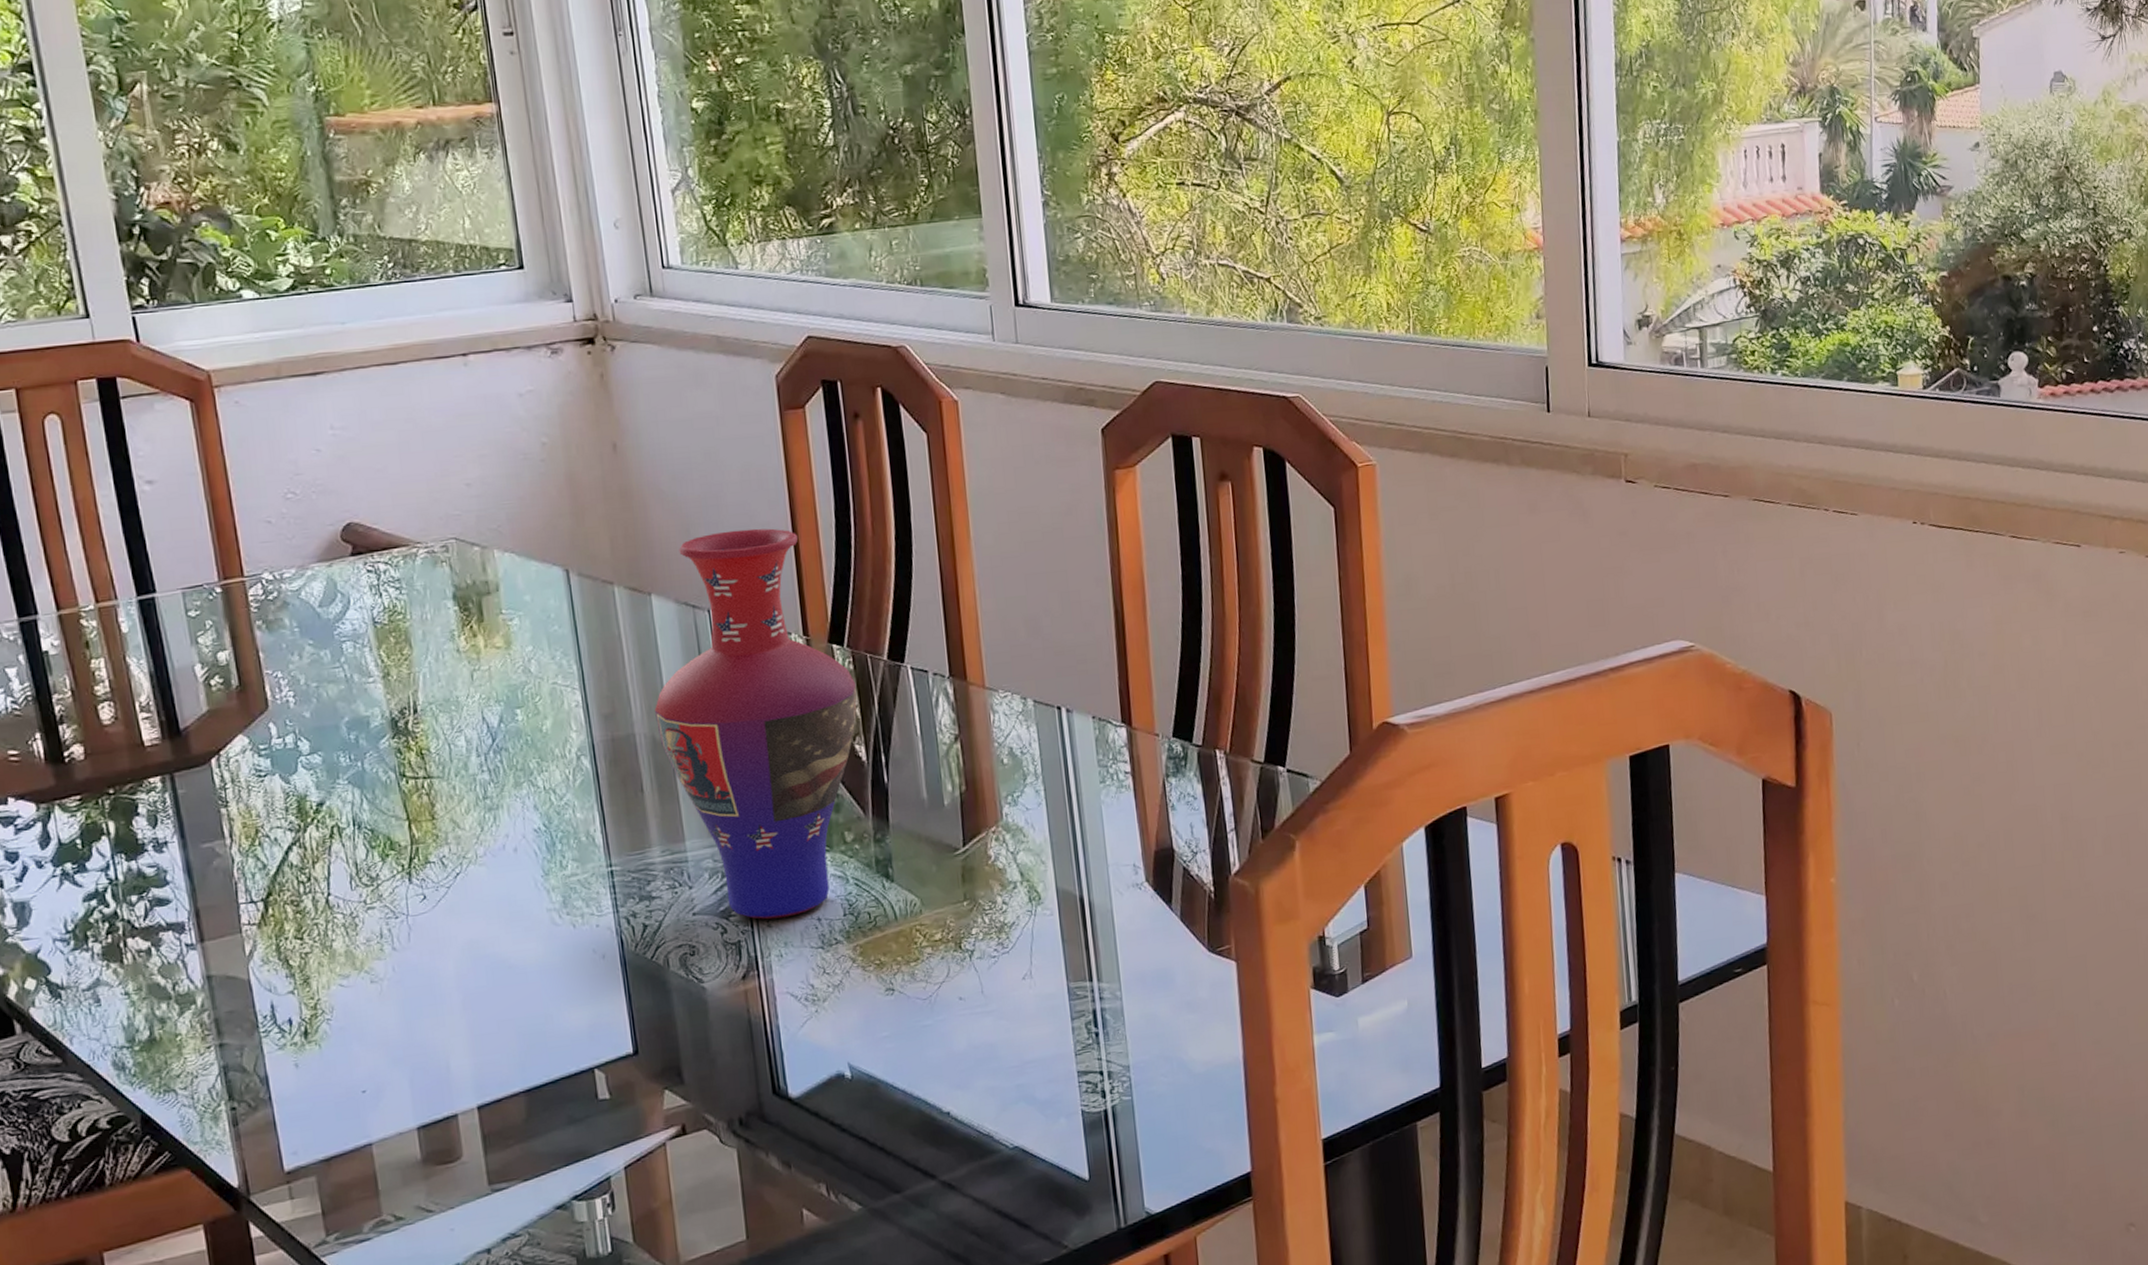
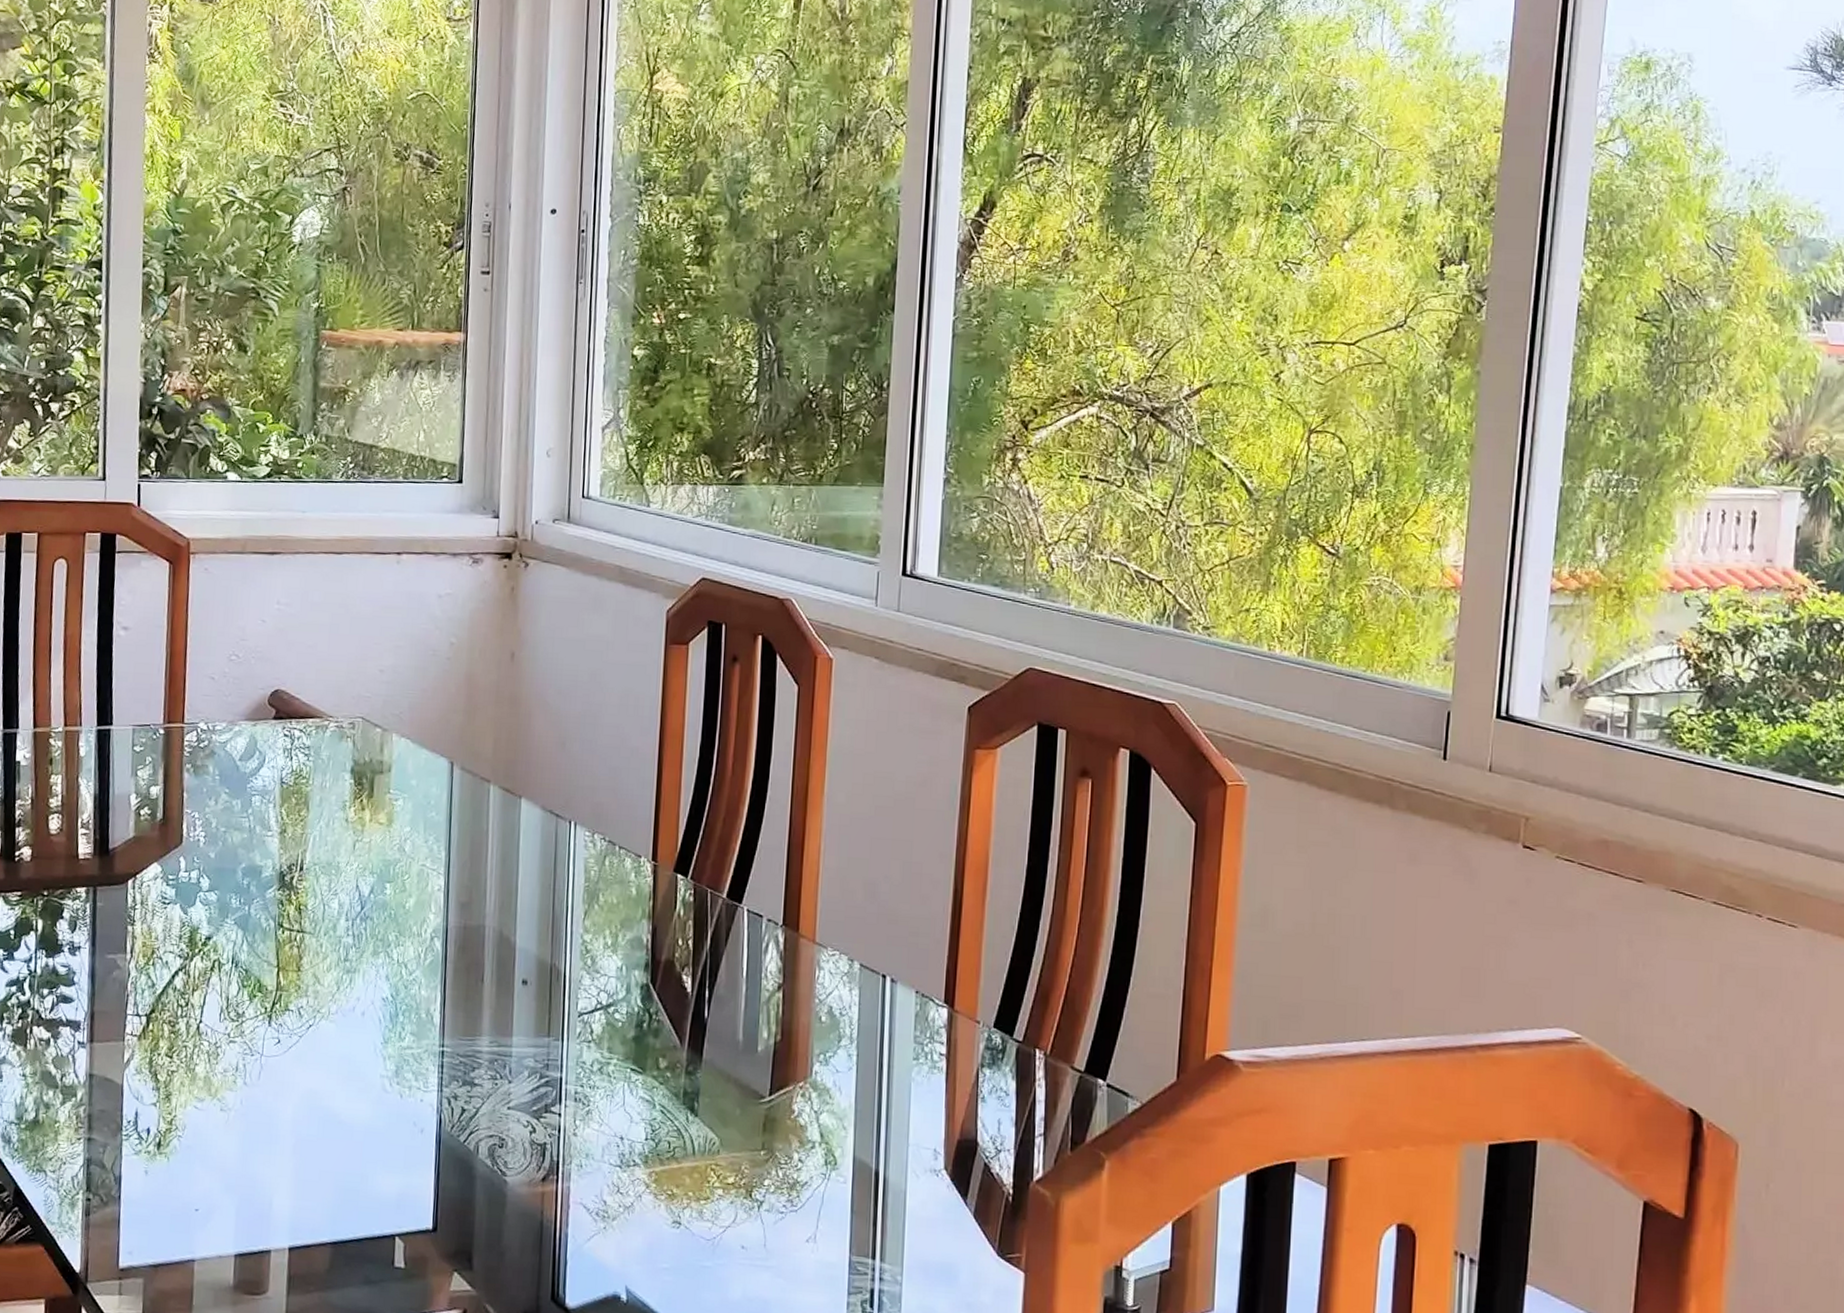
vase: present [655,528,857,920] -> none [506,749,693,1130]

